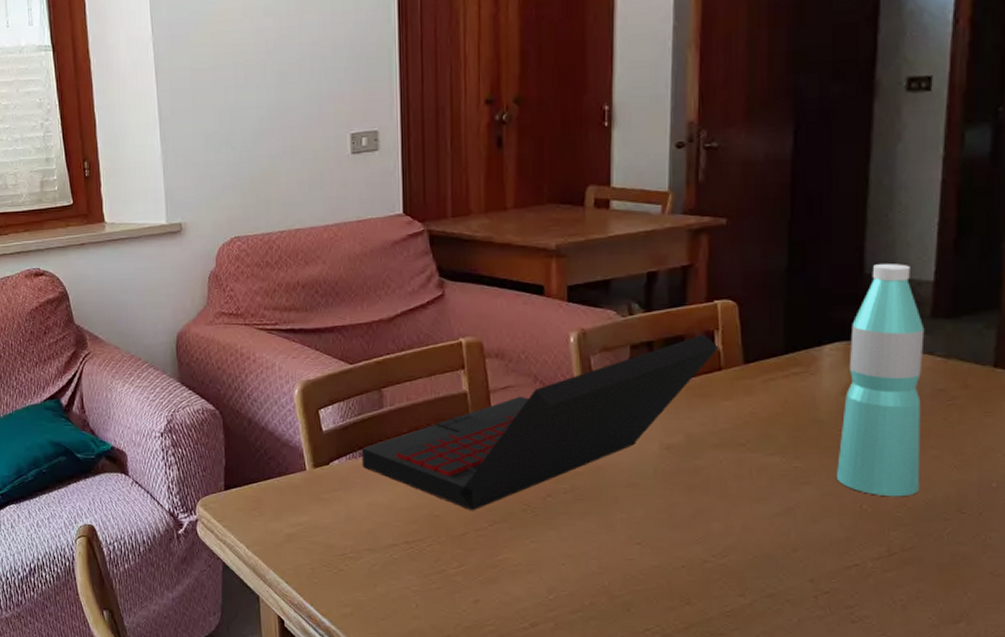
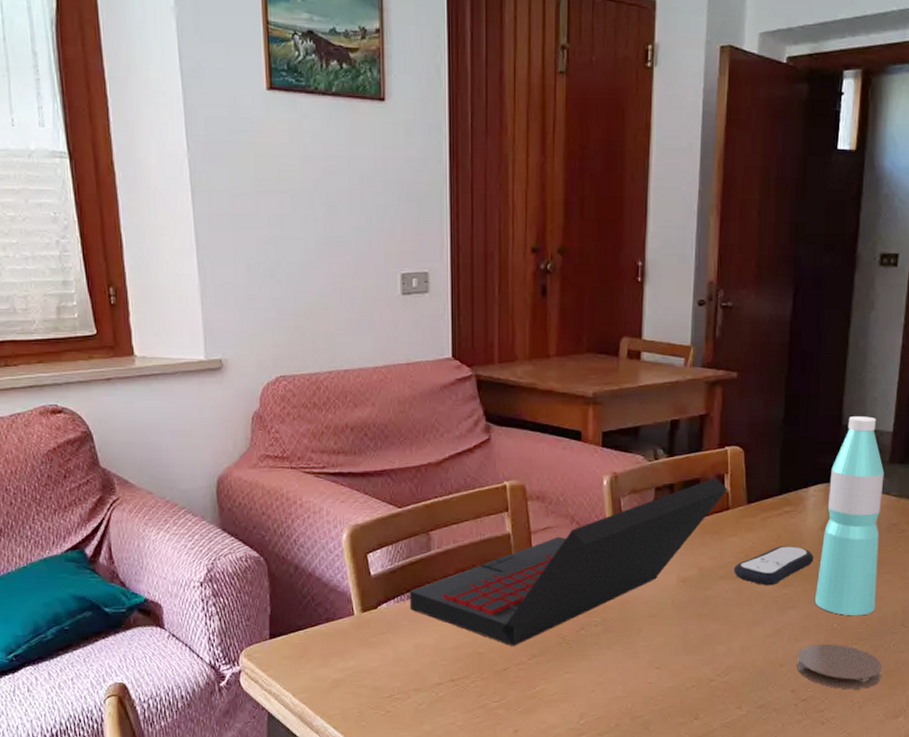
remote control: none [729,411,832,457] -> present [733,545,813,586]
coaster: none [815,527,933,585] -> present [796,643,883,690]

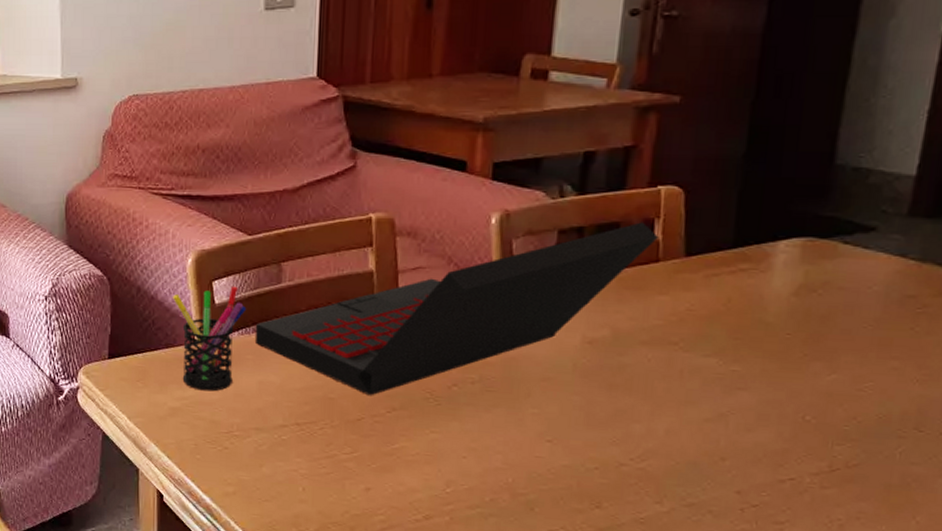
pen holder: none [330,557,401,660] -> present [173,286,247,392]
remote control: present [733,545,813,586] -> none [660,311,780,359]
coaster: present [796,643,883,690] -> none [745,438,881,504]
water bottle: present [815,416,884,616] -> none [779,154,899,410]

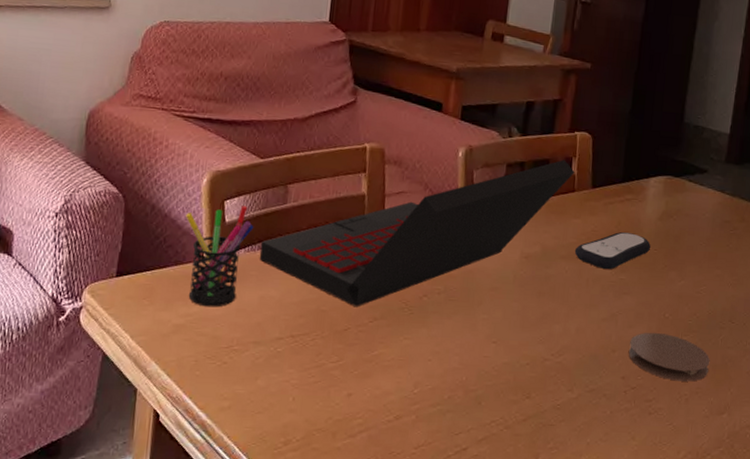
remote control: none [660,311,780,359] -> present [574,231,651,270]
coaster: none [745,438,881,504] -> present [628,332,710,382]

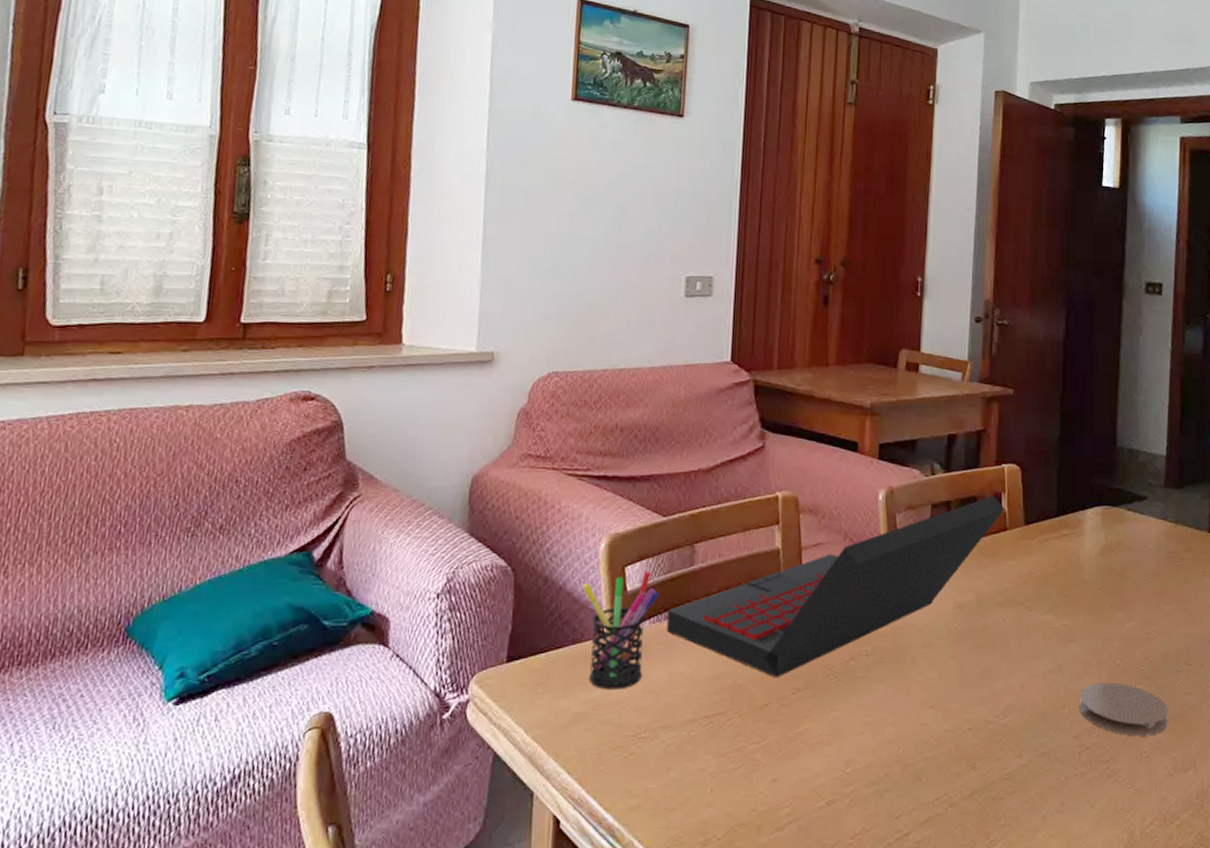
remote control: present [574,231,651,270] -> none [1011,571,1093,615]

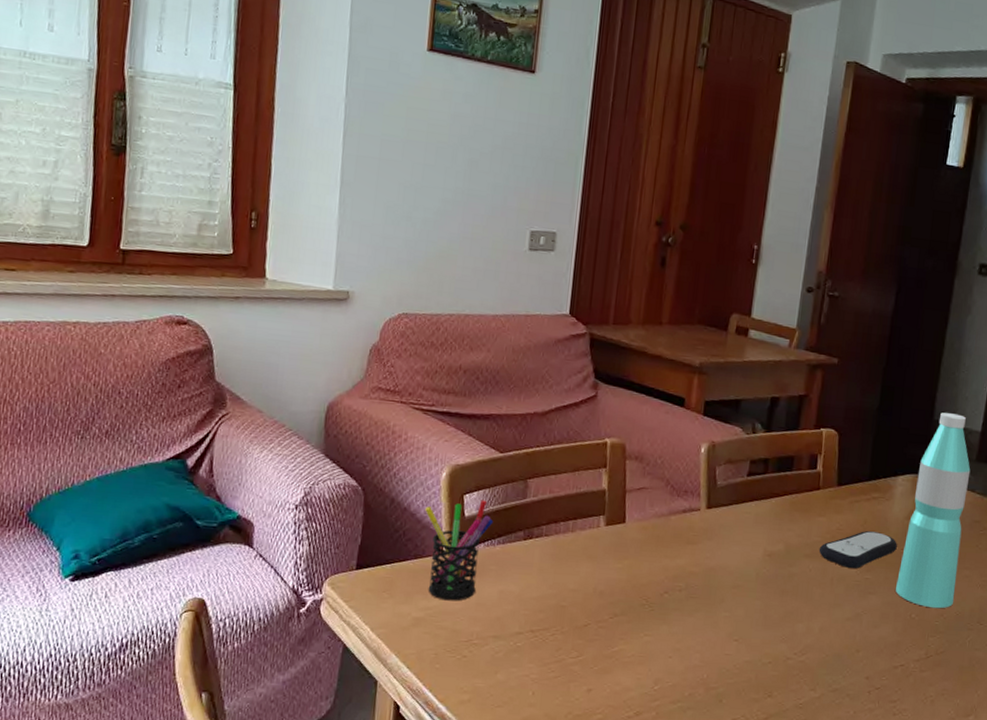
laptop: present [666,496,1005,678] -> none [498,456,820,603]
remote control: none [1011,571,1093,615] -> present [818,530,897,569]
coaster: present [1079,682,1169,737] -> none [872,632,957,683]
water bottle: none [1096,438,1160,652] -> present [896,412,971,609]

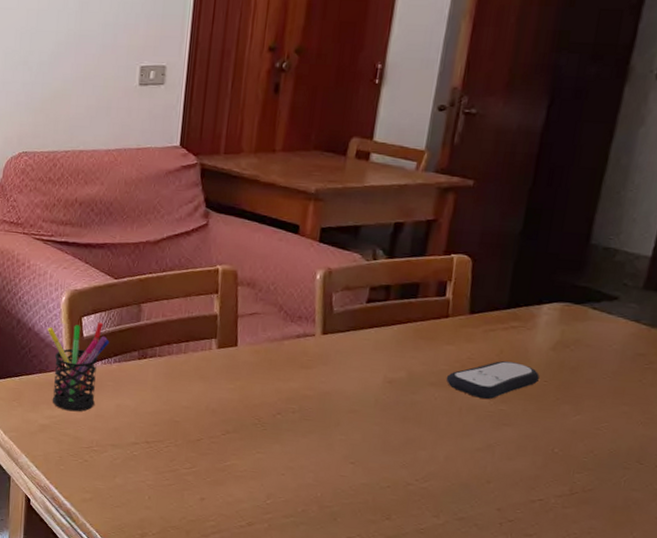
water bottle: present [896,412,971,609] -> none [536,236,636,445]

